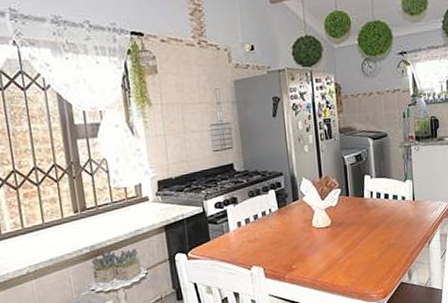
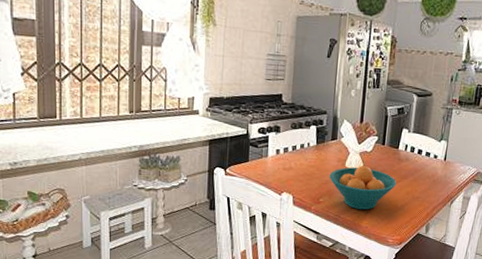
fruit bowl: none [297,221,369,269] -> present [329,165,396,210]

